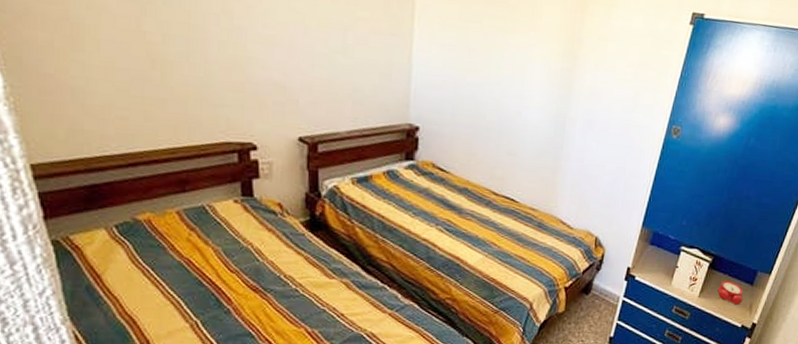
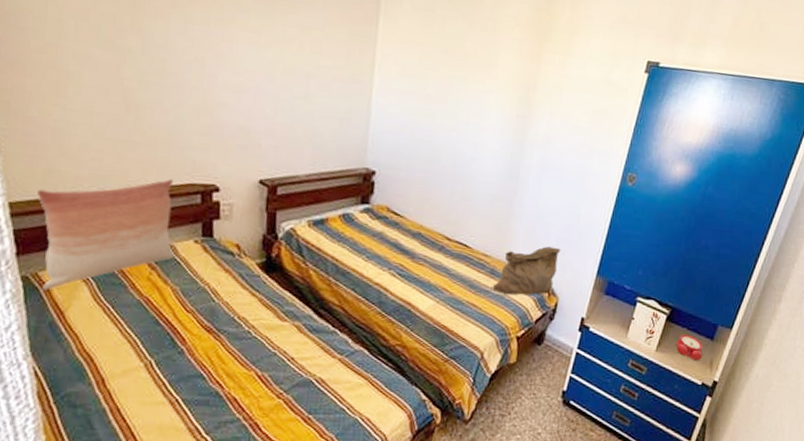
pillow: none [59,137,214,254] -> present [36,178,175,291]
bag: none [539,199,608,247] -> present [491,246,561,295]

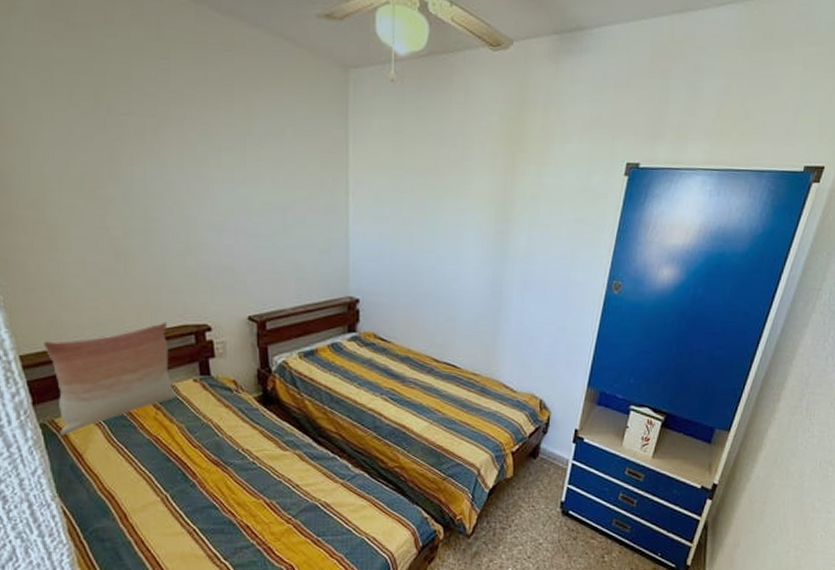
bag: present [491,246,561,295] -> none [482,361,550,411]
alarm clock: present [676,333,703,361] -> none [672,438,701,465]

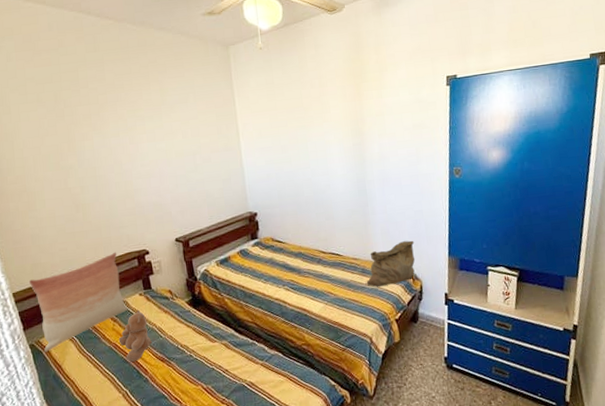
teddy bear: none [161,398,206,461] -> present [118,309,153,362]
bag: none [482,361,550,411] -> present [365,240,416,287]

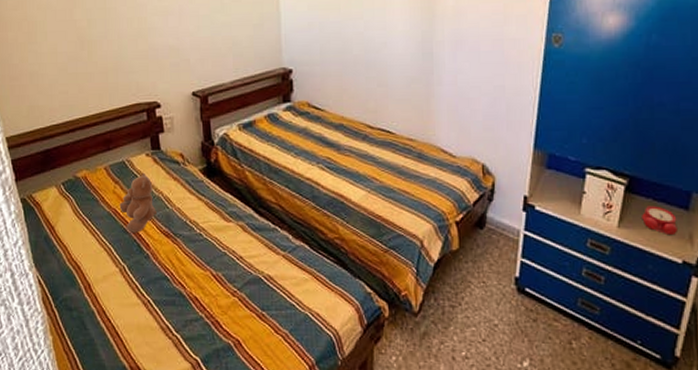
pillow: present [28,252,128,352] -> none [24,101,132,209]
bag: present [365,240,416,287] -> none [421,123,490,177]
alarm clock: none [531,289,557,311] -> present [642,204,677,236]

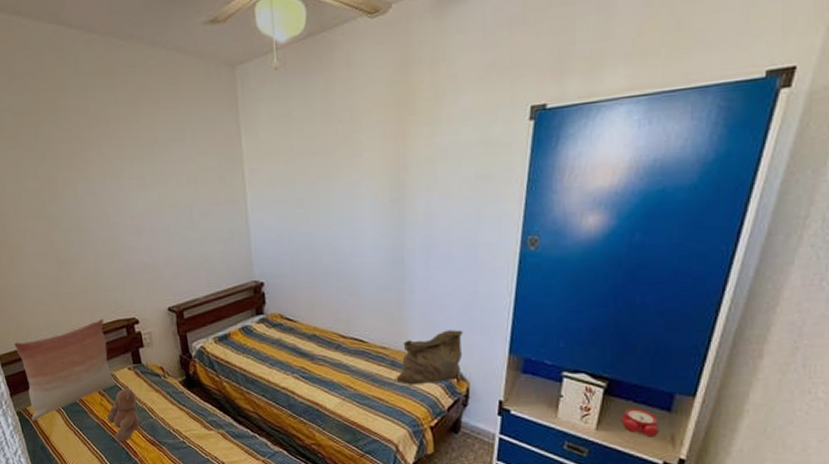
pillow: none [24,101,132,209] -> present [13,318,116,421]
bag: none [421,123,490,177] -> present [394,330,464,384]

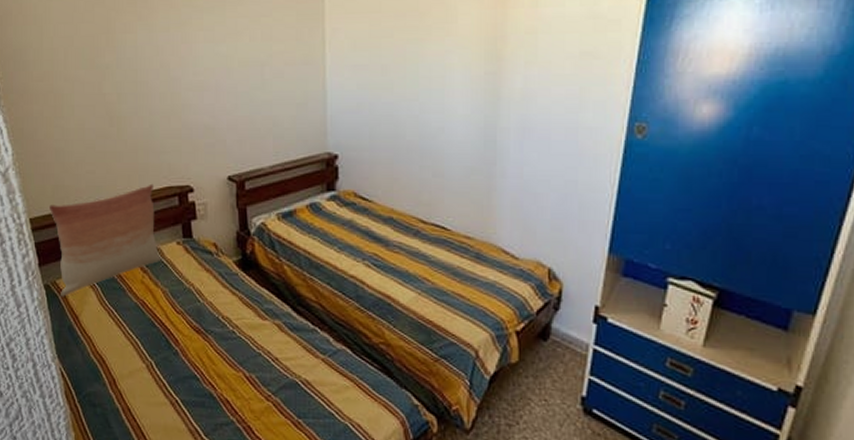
teddy bear: present [106,385,143,442] -> none [147,262,188,327]
bag: present [394,330,464,384] -> none [478,222,559,282]
alarm clock: present [621,406,658,437] -> none [732,321,773,359]

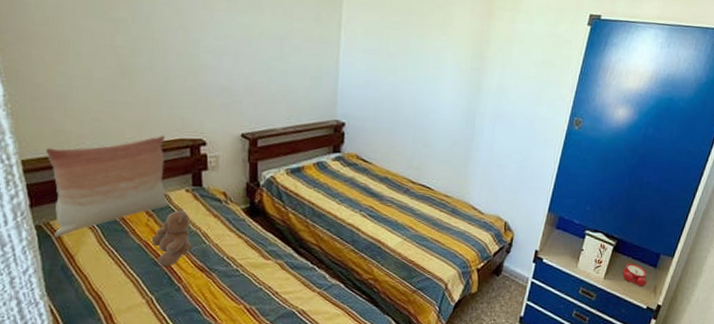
teddy bear: none [147,262,188,327] -> present [151,207,193,266]
alarm clock: none [732,321,773,359] -> present [622,262,647,287]

